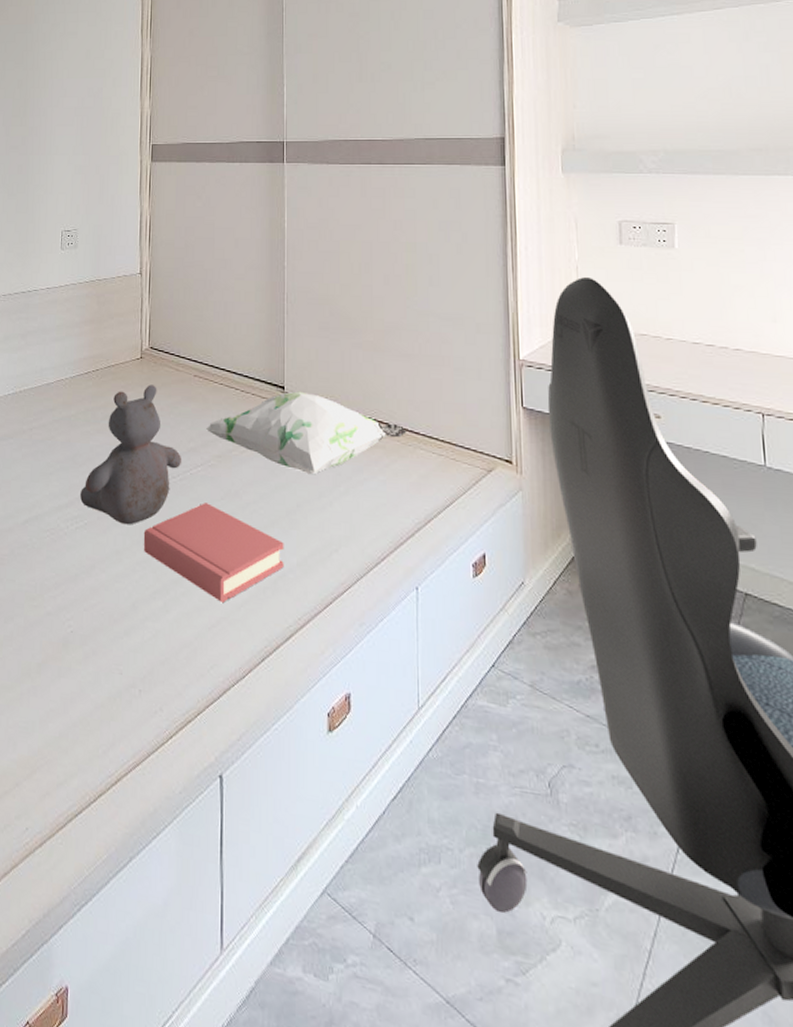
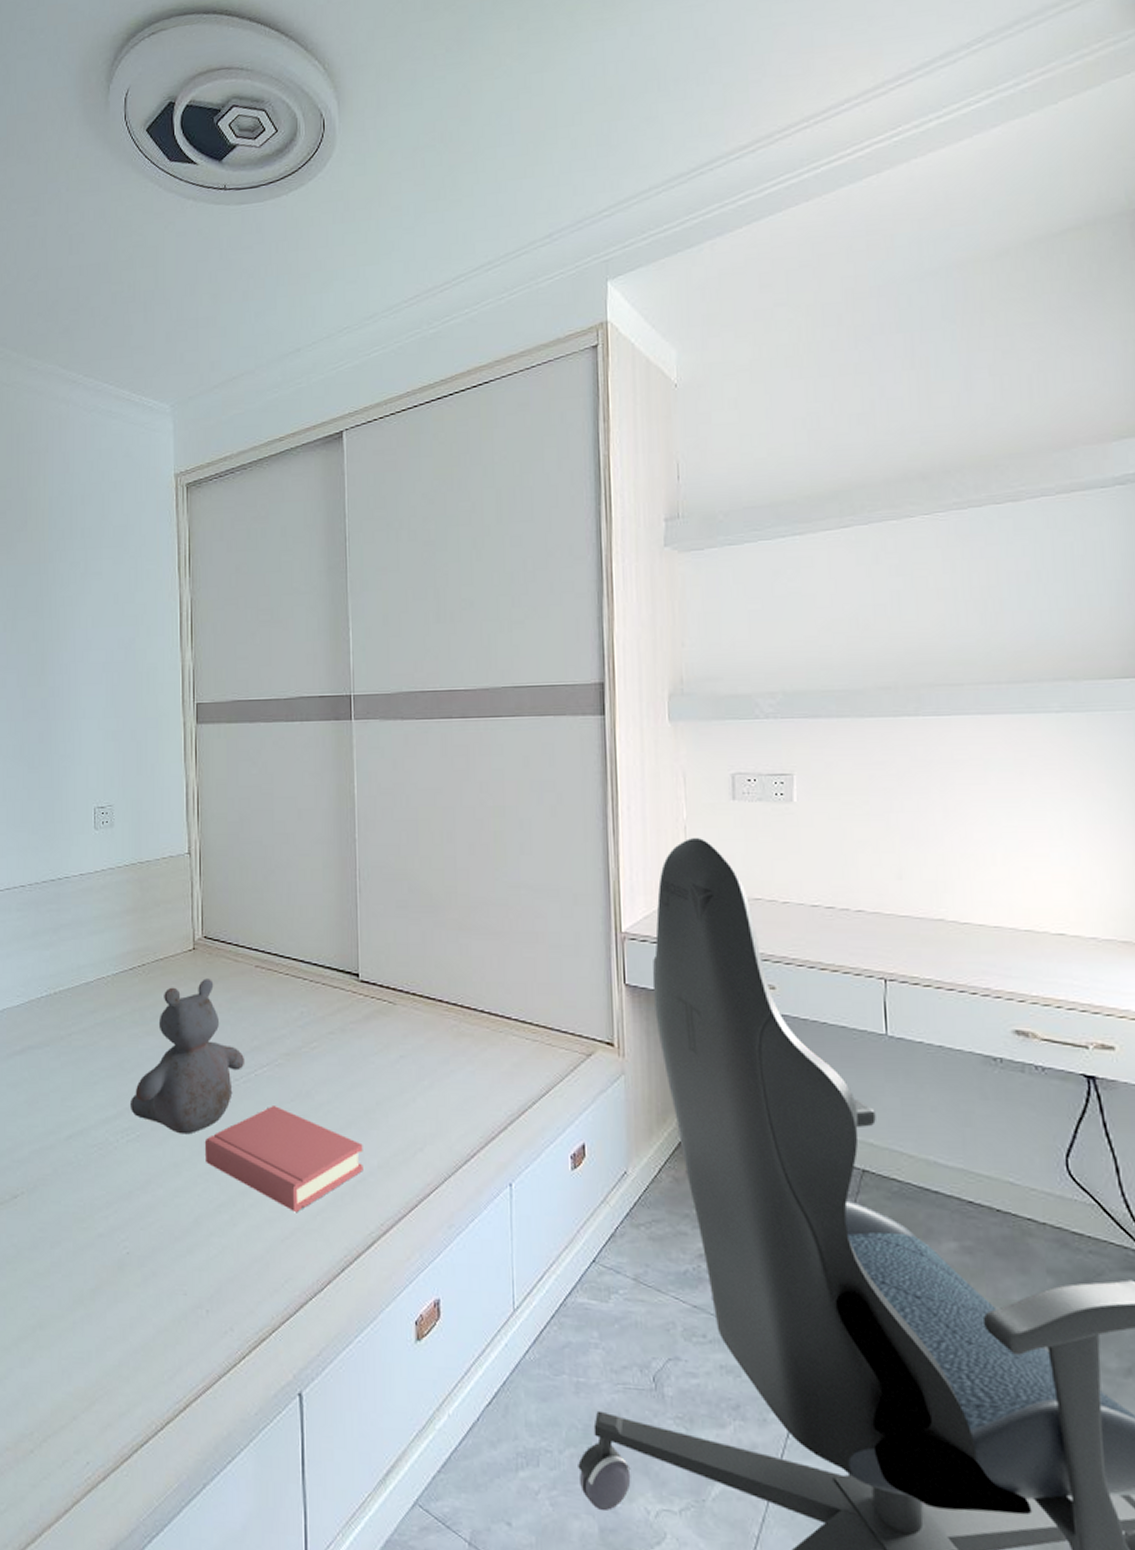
decorative pillow: present [206,391,407,475] -> none [271,978,498,1069]

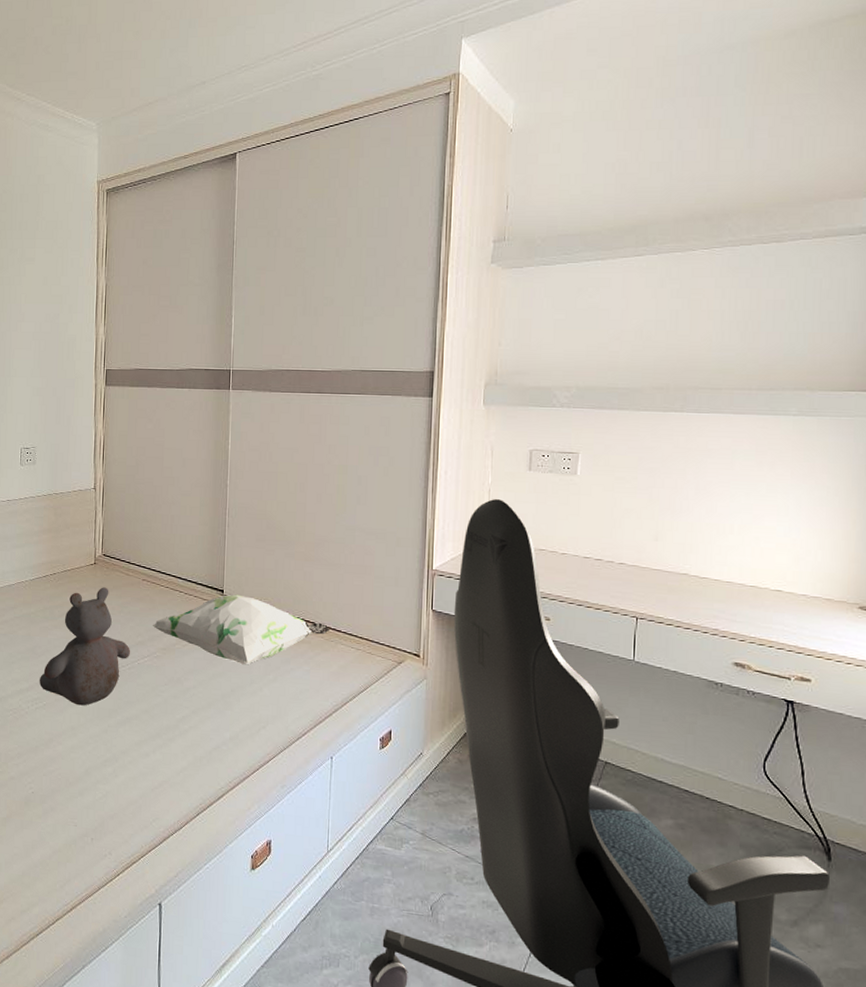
hardback book: present [204,1106,363,1213] -> none [96,688,219,770]
decorative pillow: none [271,978,498,1069] -> present [153,594,330,665]

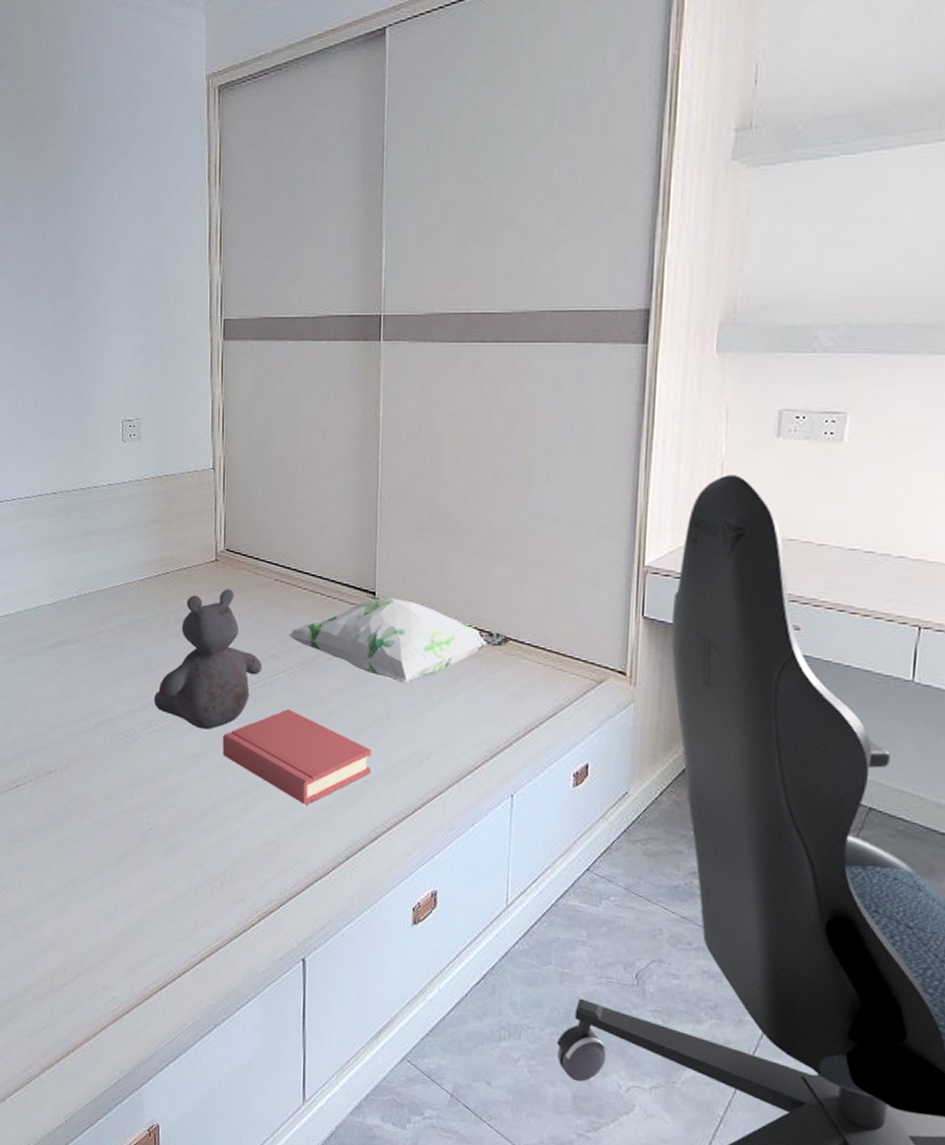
hardback book: none [96,688,219,770] -> present [222,709,372,806]

